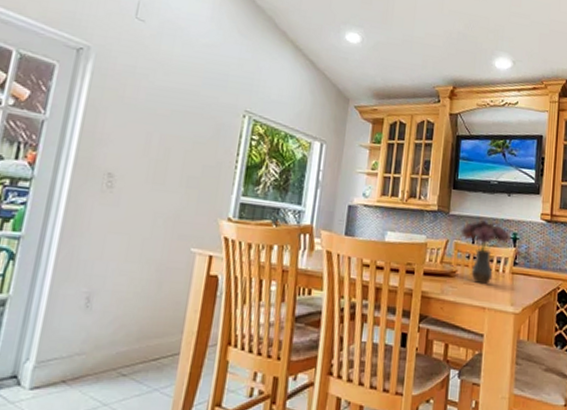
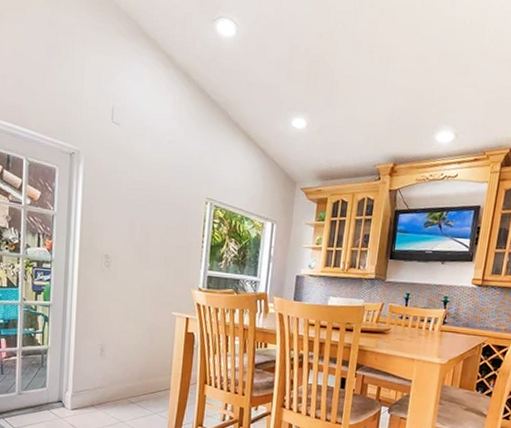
flower arrangement: present [459,219,512,284] -> none [393,285,442,340]

